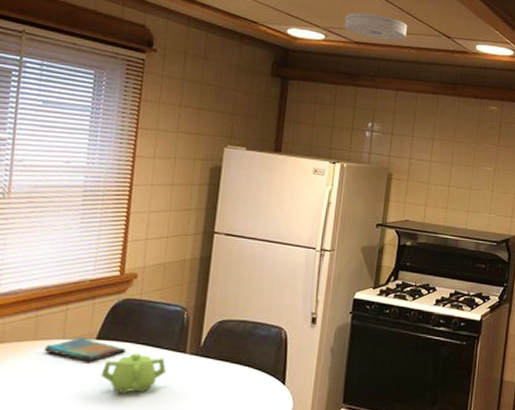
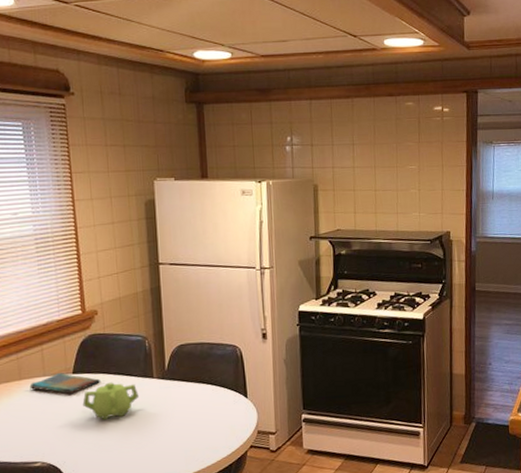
smoke detector: present [344,12,408,41] -> none [248,23,312,49]

